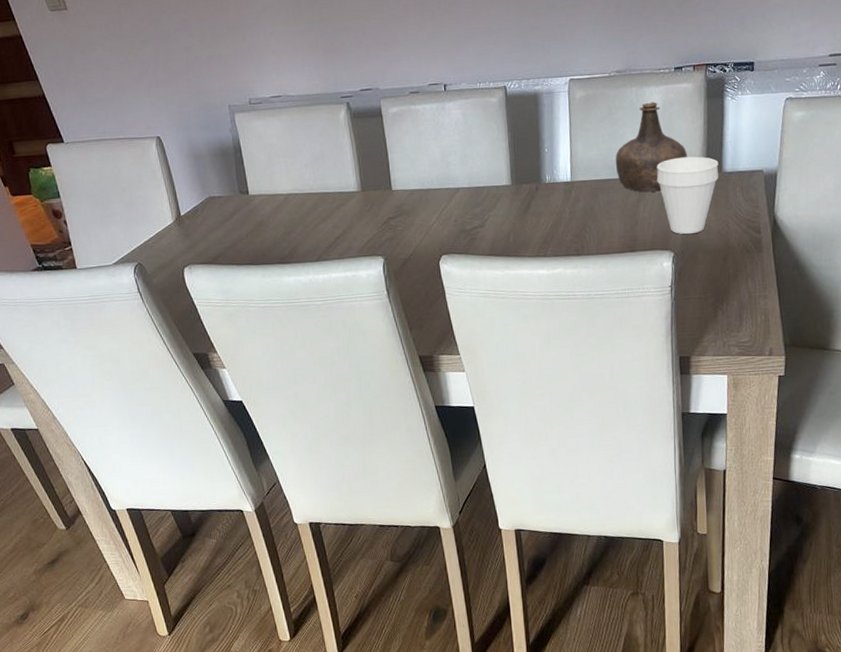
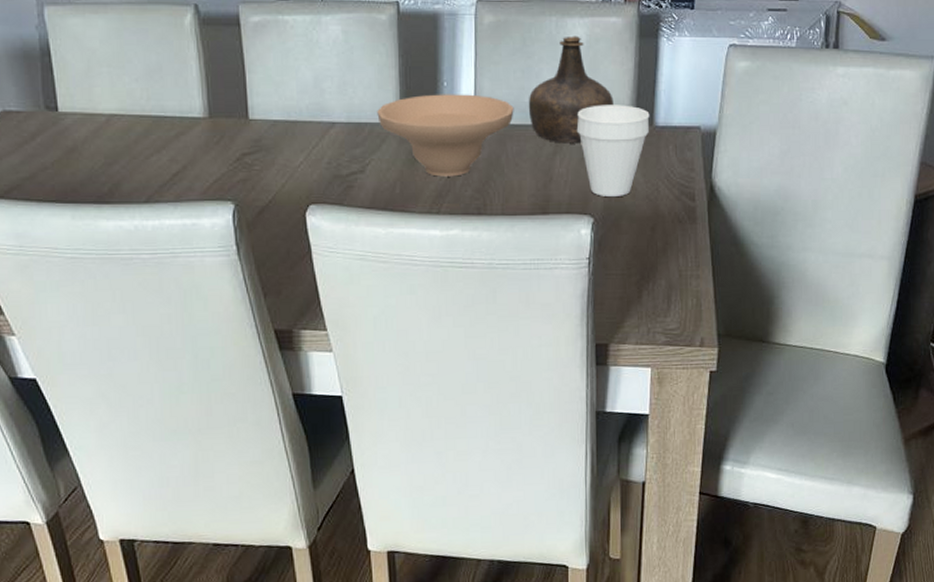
bowl: none [492,157,604,226] -> present [377,94,514,177]

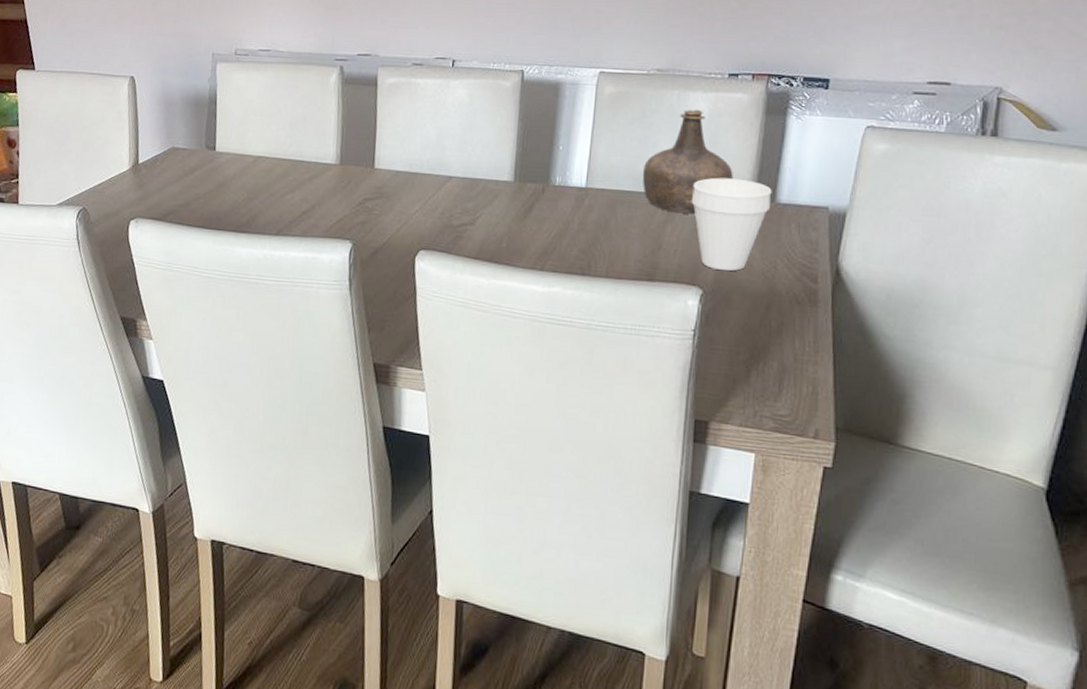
bowl: present [377,94,514,177] -> none [492,156,628,236]

